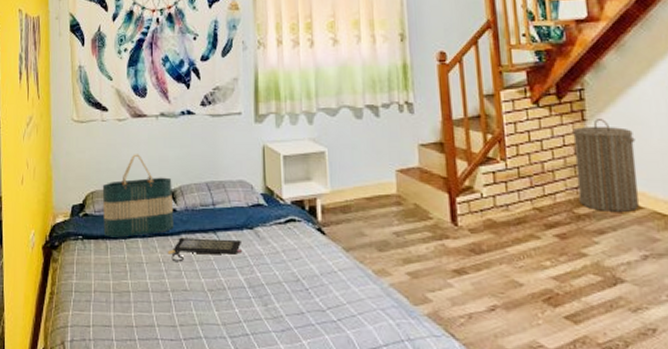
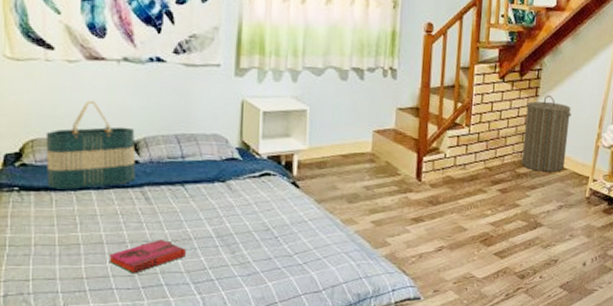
hardback book: none [154,288,221,324] -> present [109,238,186,274]
clutch bag: present [167,237,241,263] -> none [126,189,211,214]

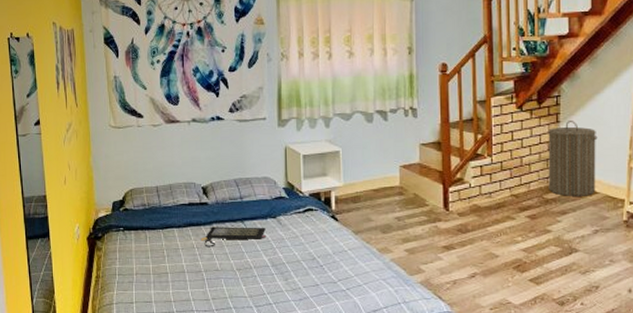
tote bag: present [45,100,136,190] -> none [140,155,206,228]
hardback book: present [109,238,186,274] -> none [189,268,248,298]
clutch bag: none [126,189,211,214] -> present [200,226,266,248]

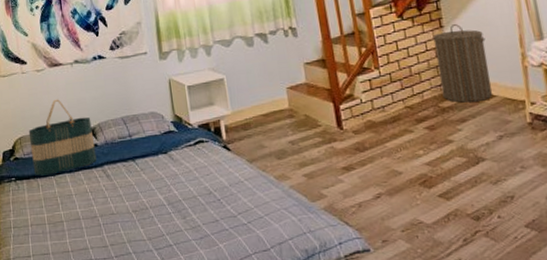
tote bag: none [140,155,206,228] -> present [28,99,97,176]
clutch bag: present [200,226,266,248] -> none [93,164,159,191]

